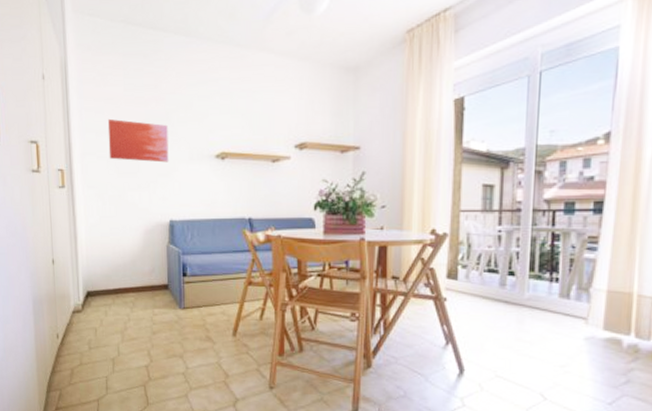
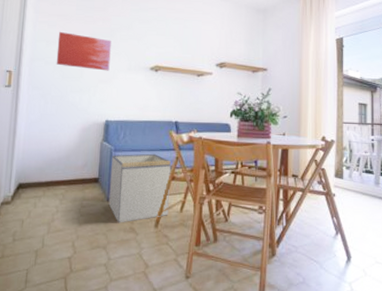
storage bin: none [180,256,247,332] -> present [108,153,171,223]

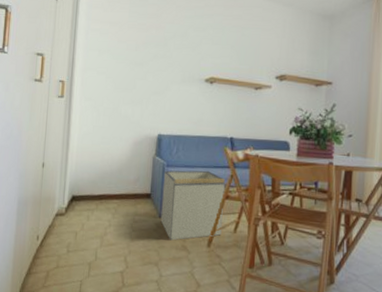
wall art: present [56,31,111,71] -> none [108,39,165,82]

